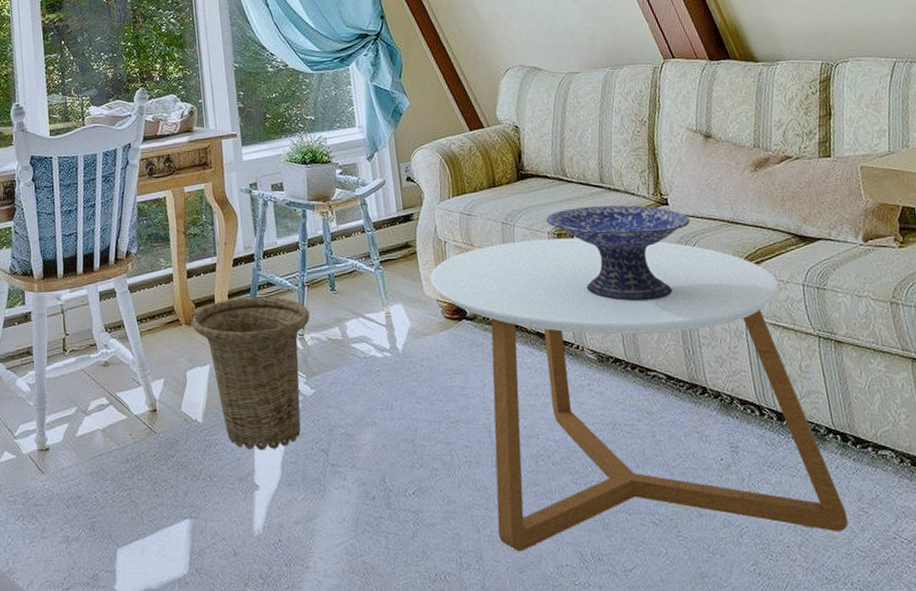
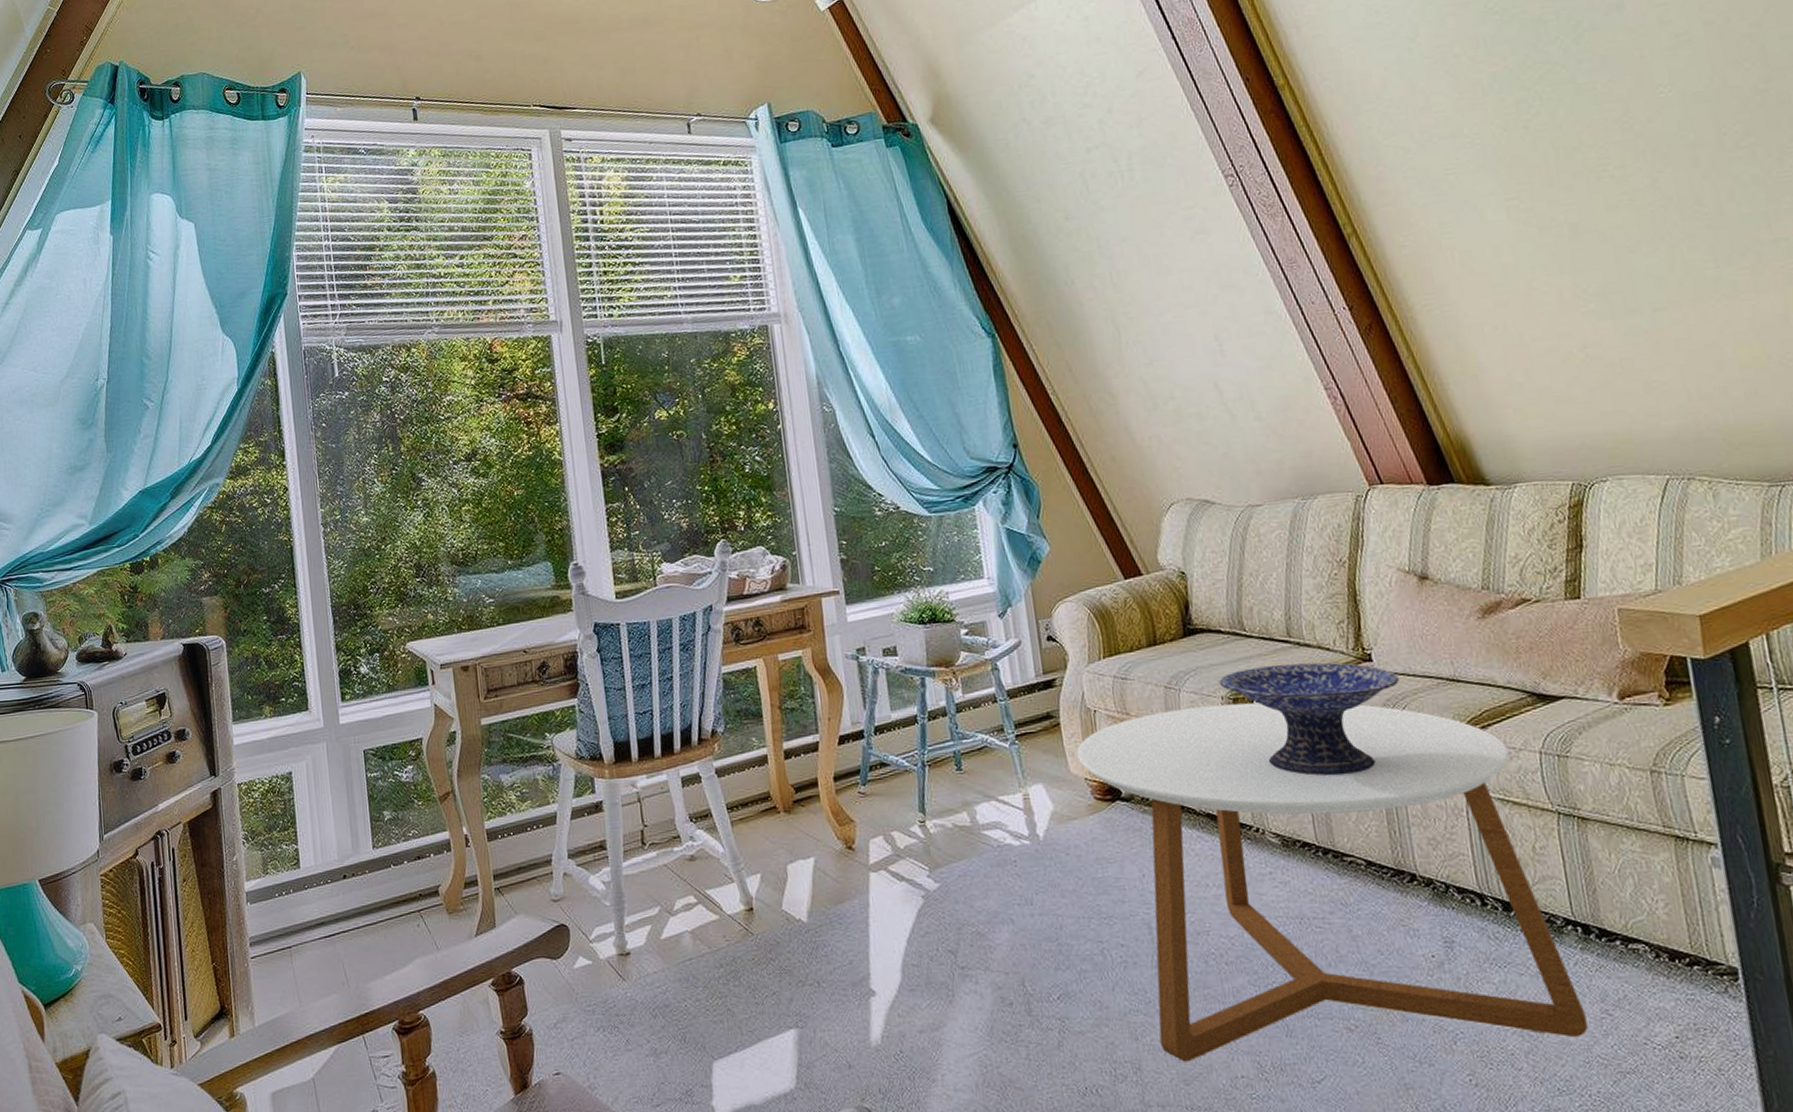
basket: present [192,296,310,451] -> none [791,778,932,953]

